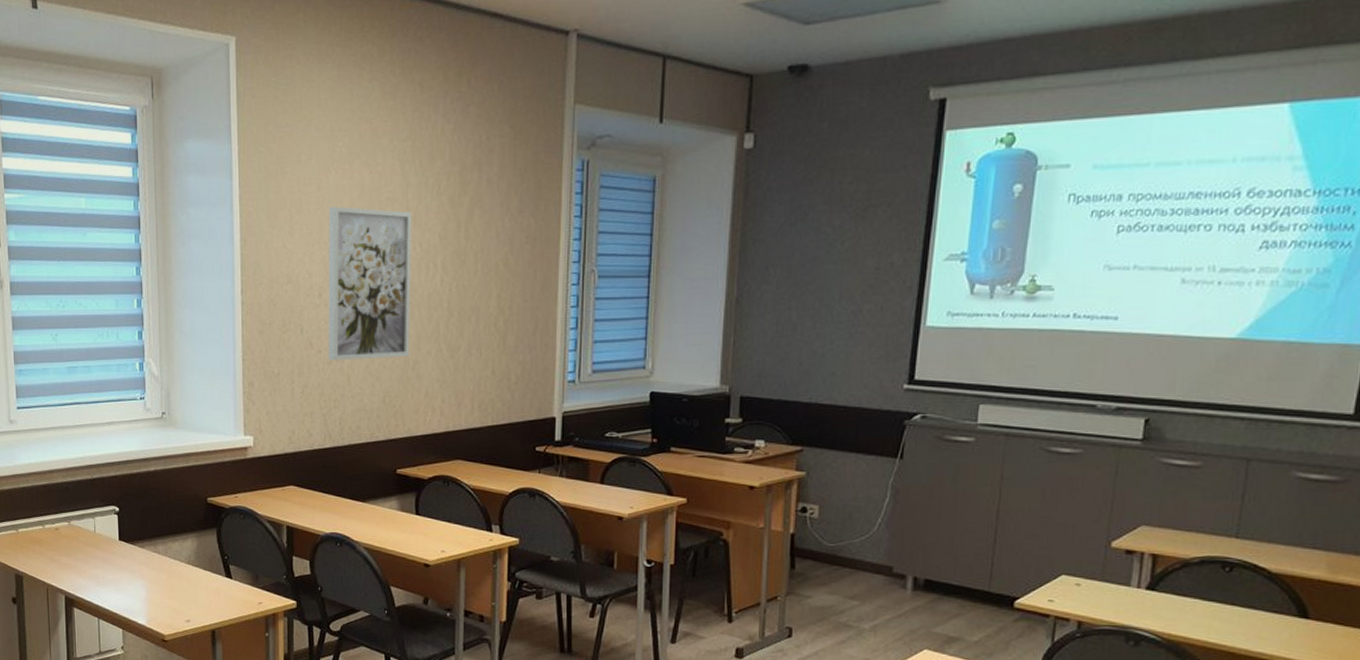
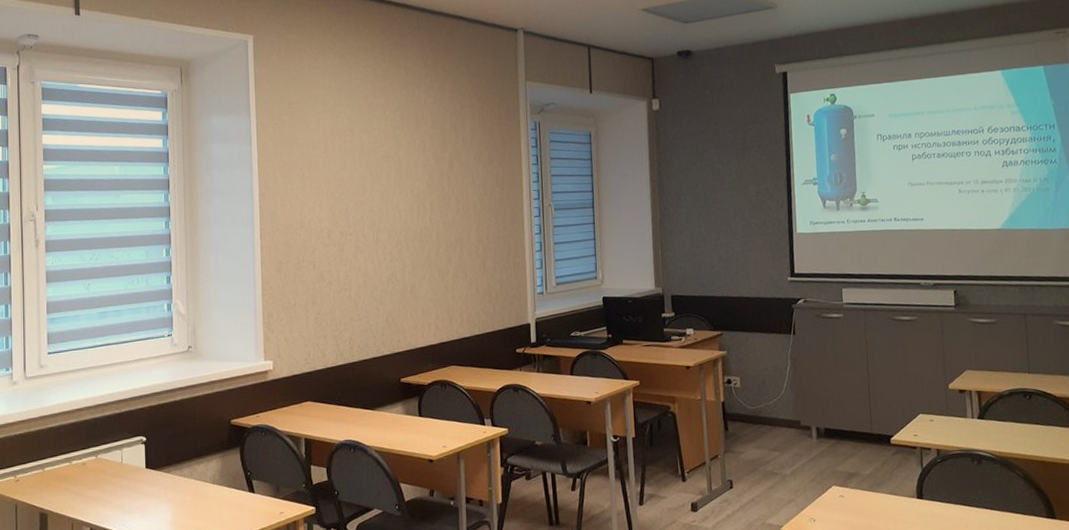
wall art: present [328,206,412,361] -> none [334,164,407,290]

